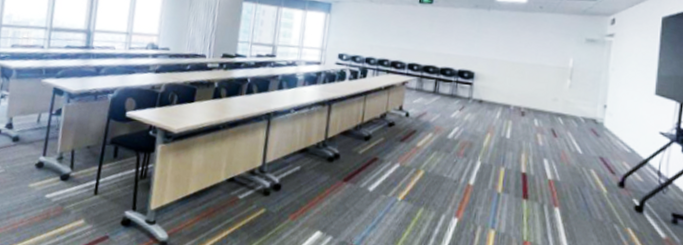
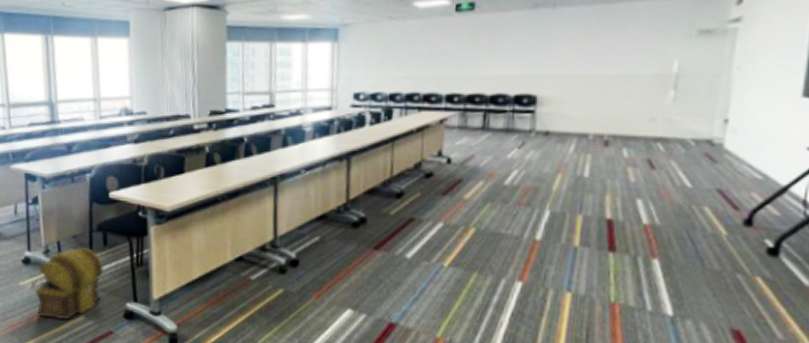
treasure chest: none [39,156,111,223] -> present [31,246,105,321]

